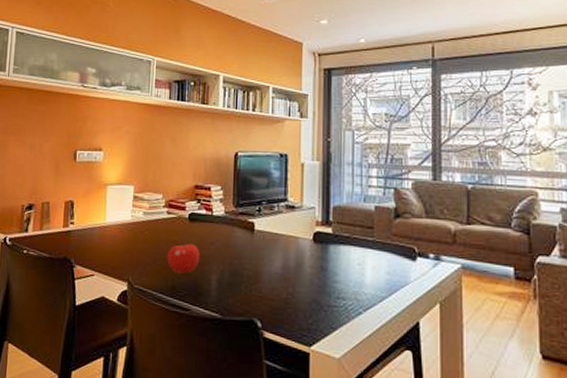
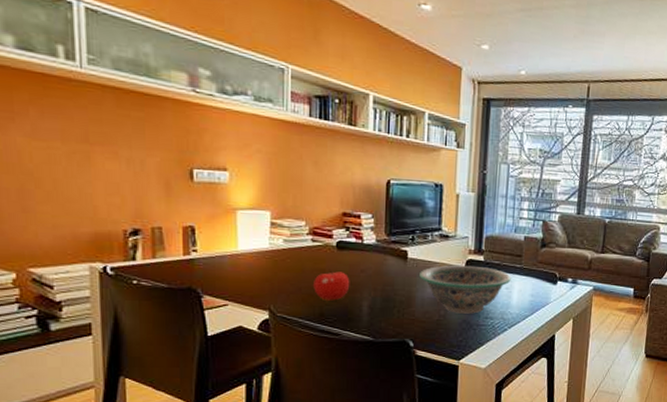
decorative bowl: none [266,237,363,293] -> present [419,265,511,314]

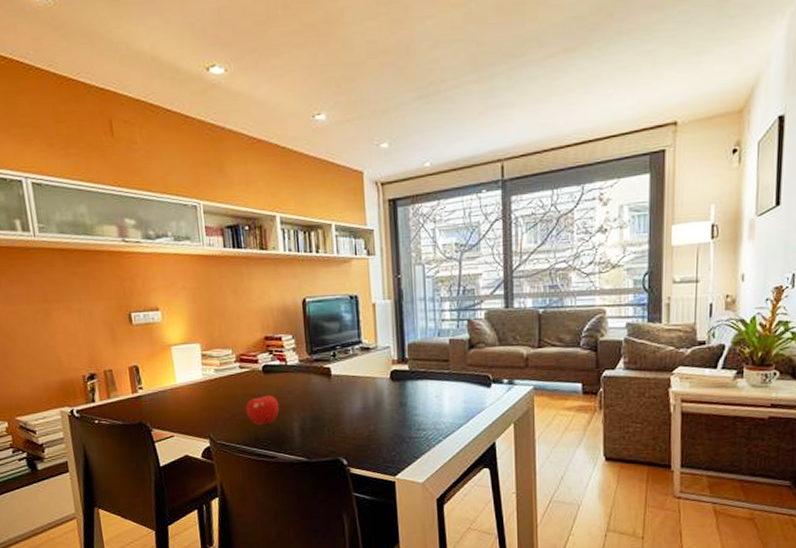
decorative bowl: present [419,265,511,314] -> none [345,376,440,428]

